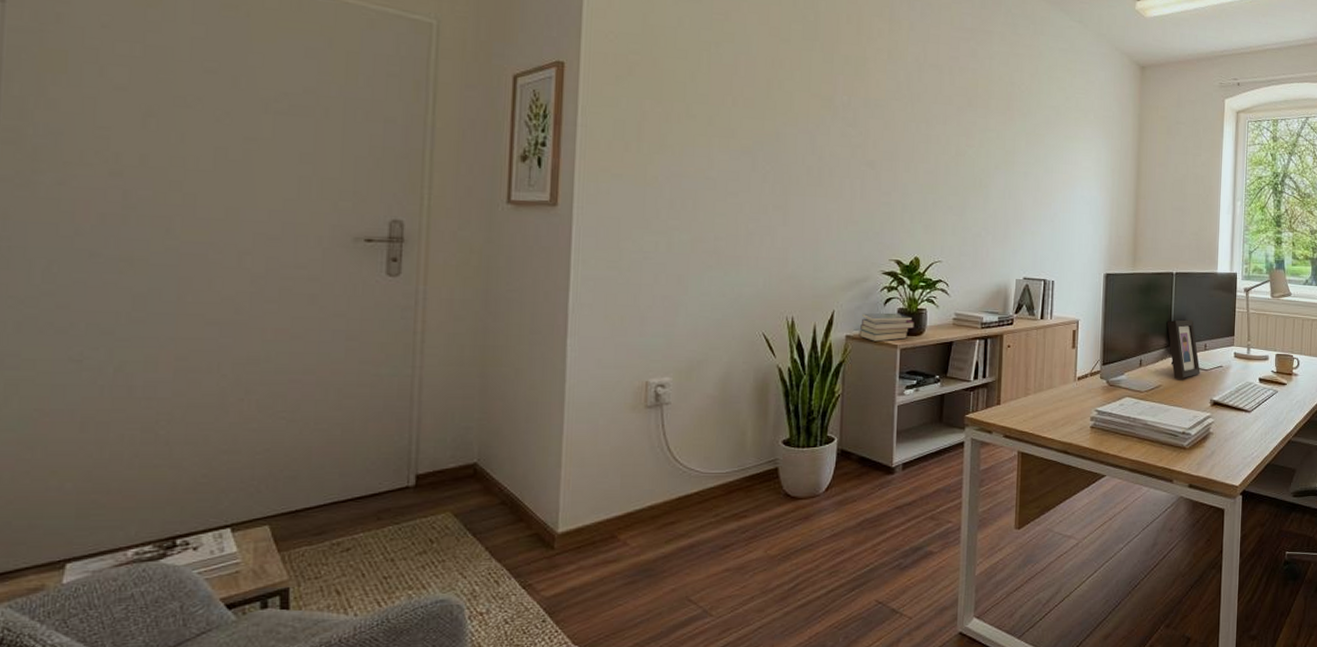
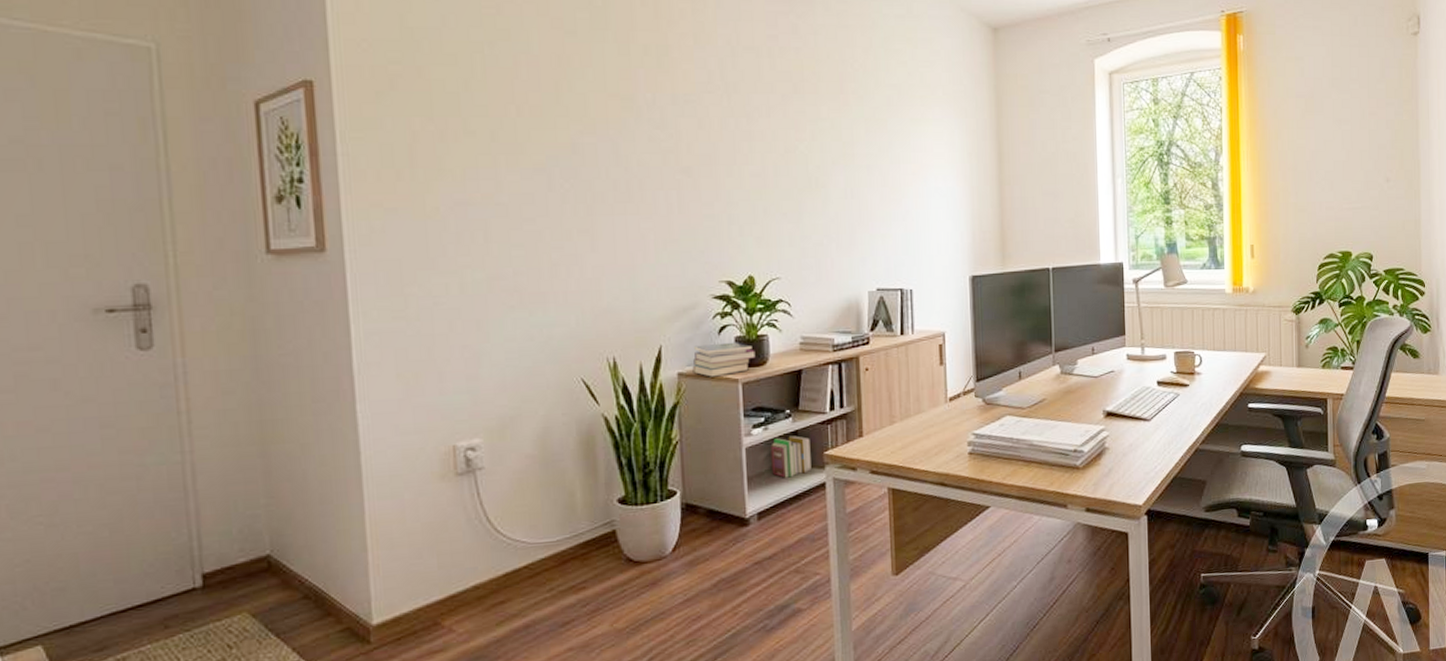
books: none [918,398,954,435] -> present [771,435,812,478]
picture frame: present [1166,319,1200,379] -> none [1046,321,1089,391]

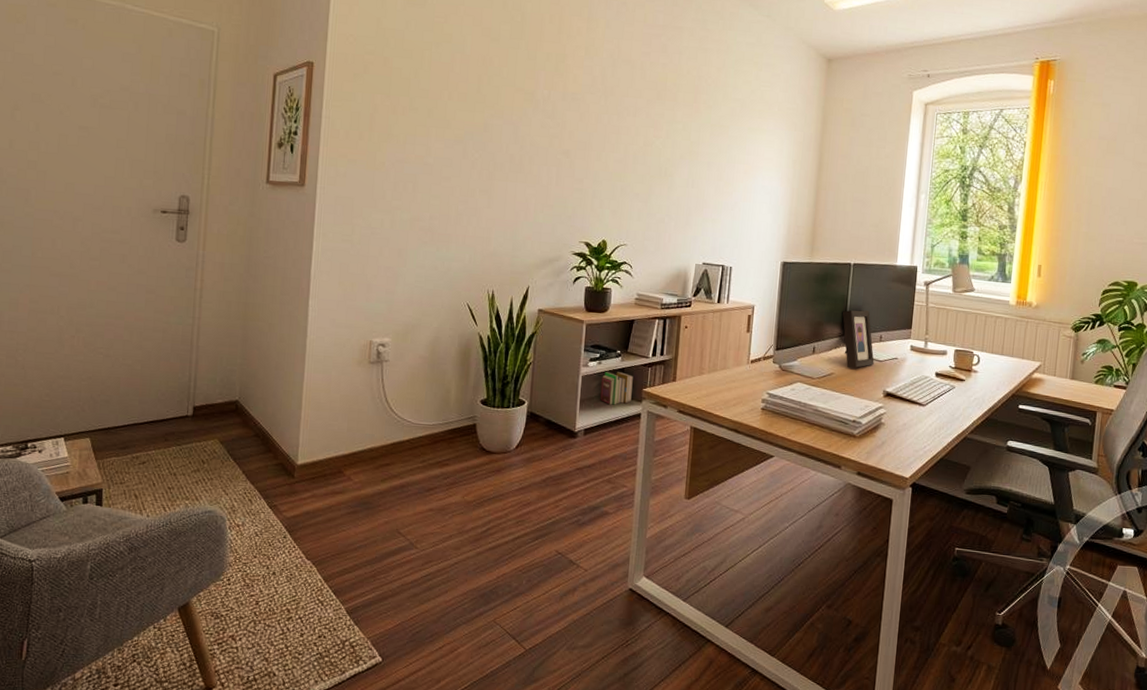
books: present [692,342,756,377] -> none [550,289,600,317]
picture frame: none [1046,321,1089,391] -> present [842,310,874,368]

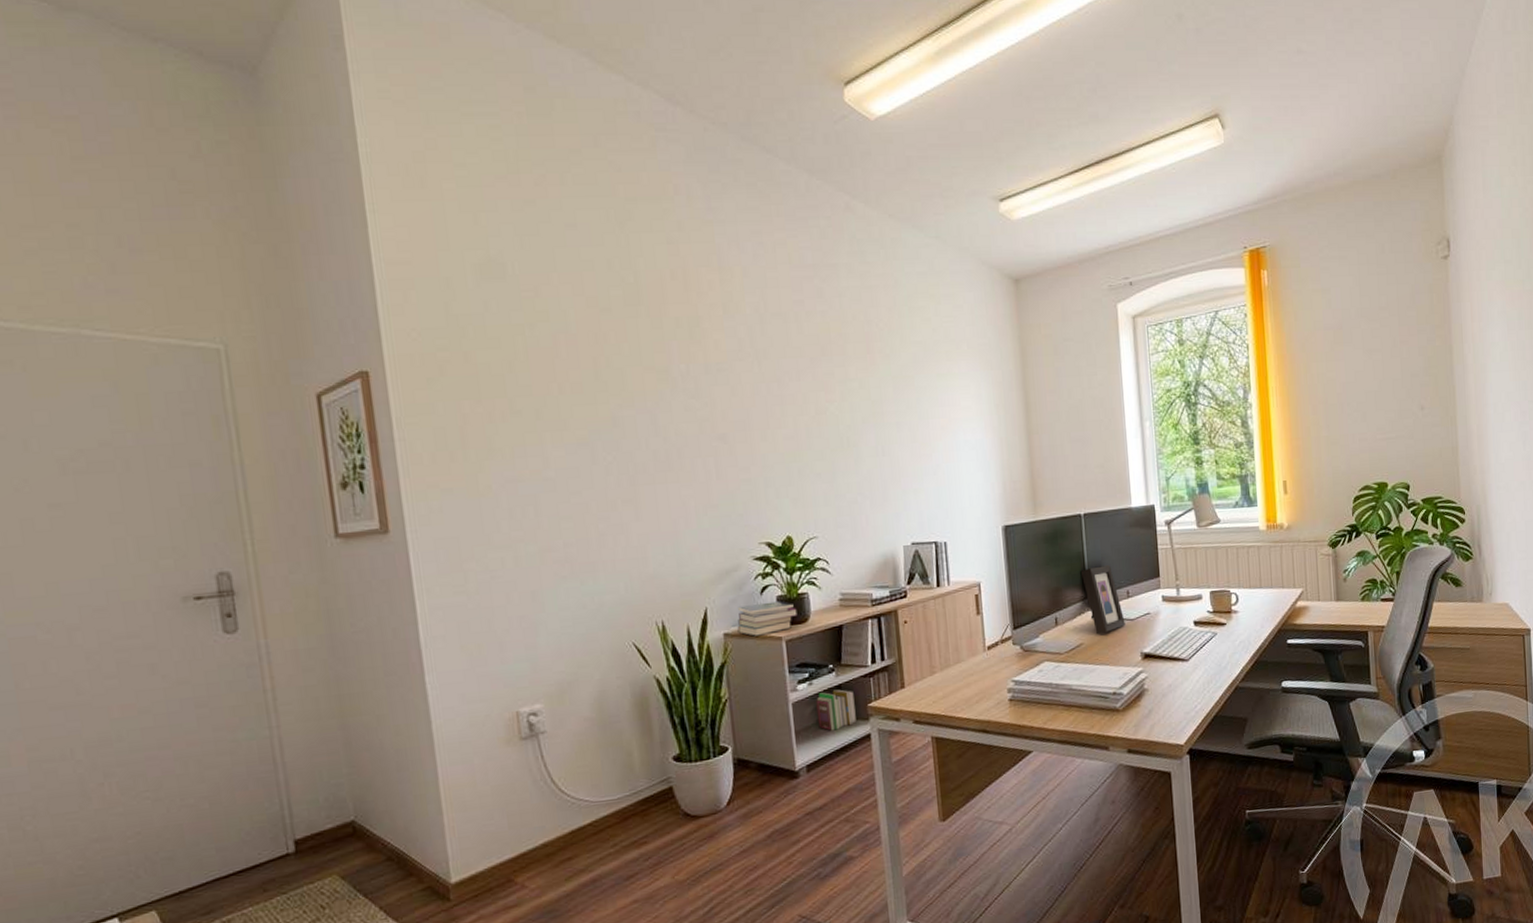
books: none [550,289,600,317] -> present [737,601,797,636]

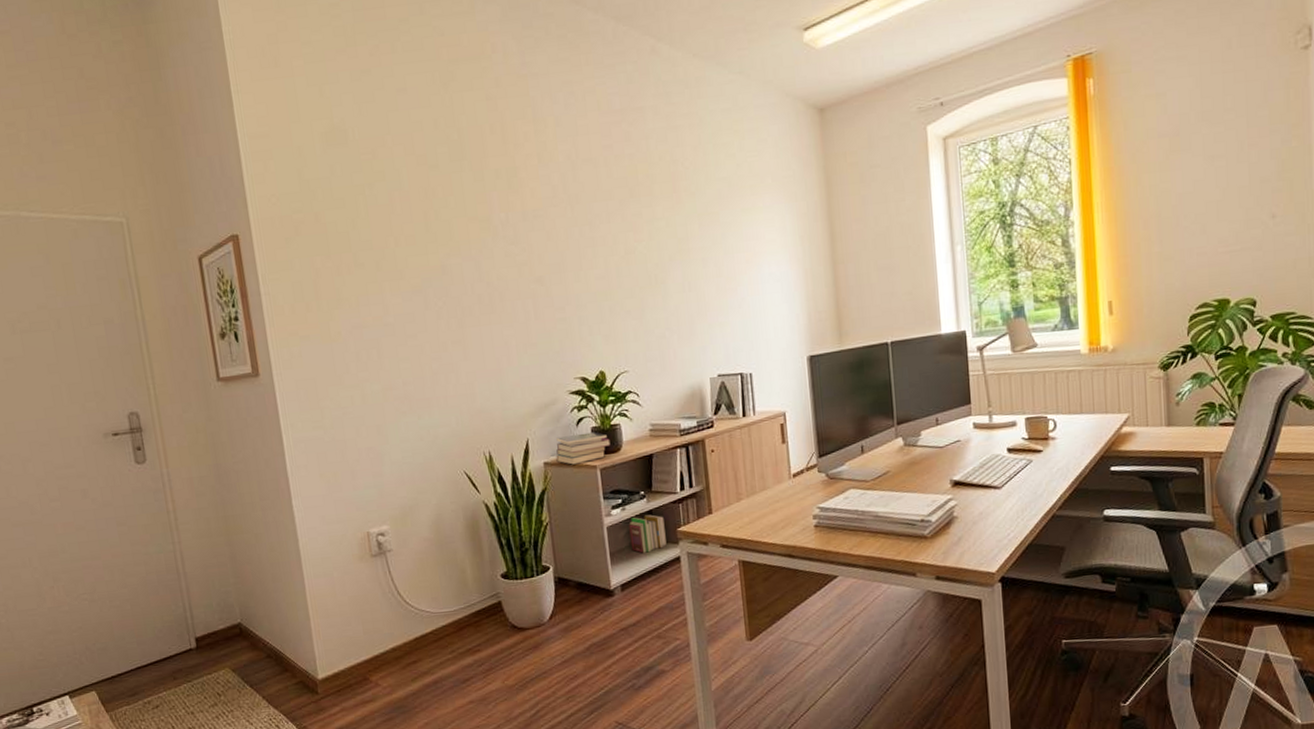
picture frame: present [1080,565,1125,635] -> none [887,393,934,462]

